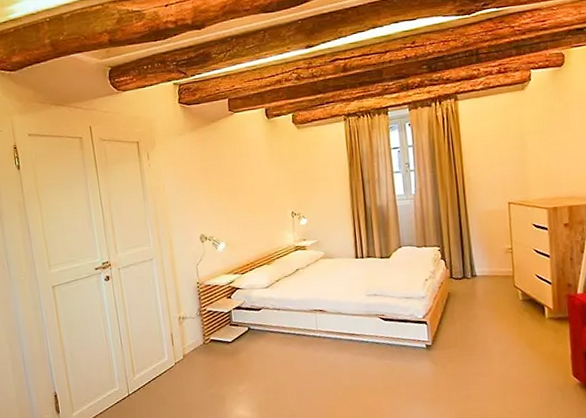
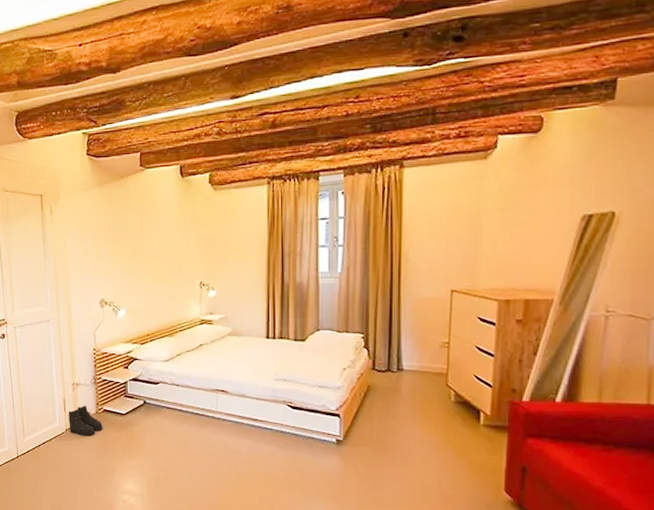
boots: none [175,337,211,368] -> present [67,405,103,436]

